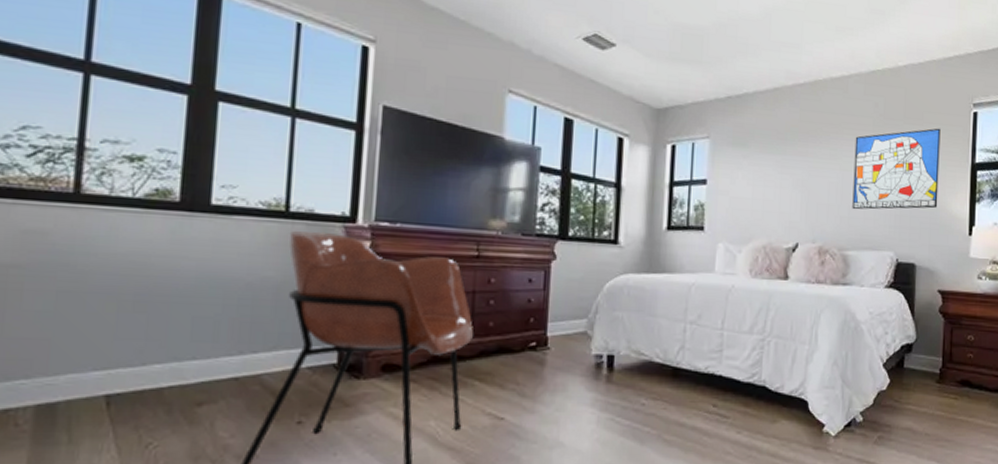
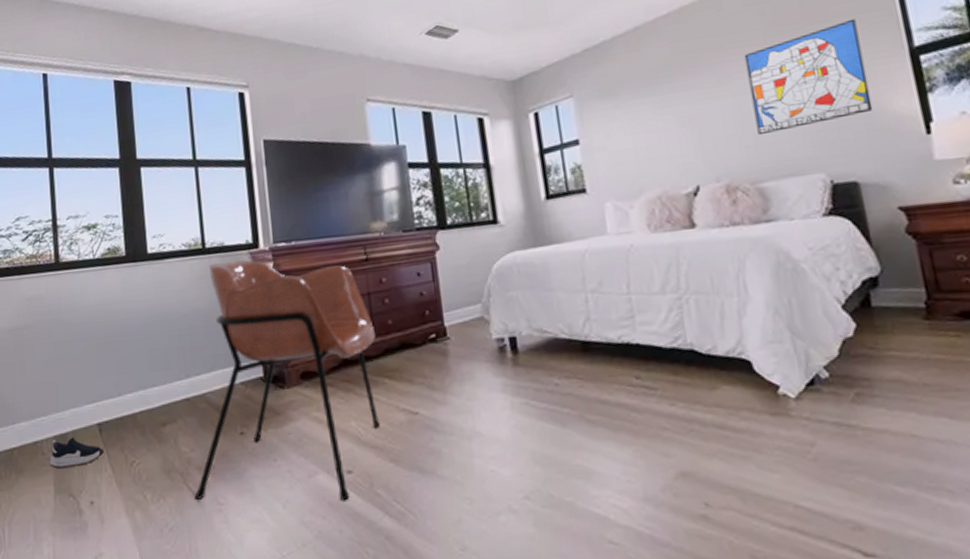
shoe: none [24,408,110,445] -> present [50,437,105,469]

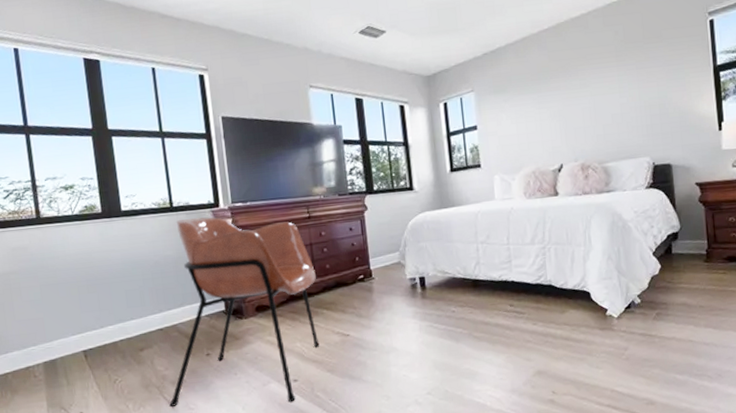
shoe: present [50,437,105,469] -> none [41,362,91,388]
wall art: present [744,18,873,136] -> none [601,41,686,127]

